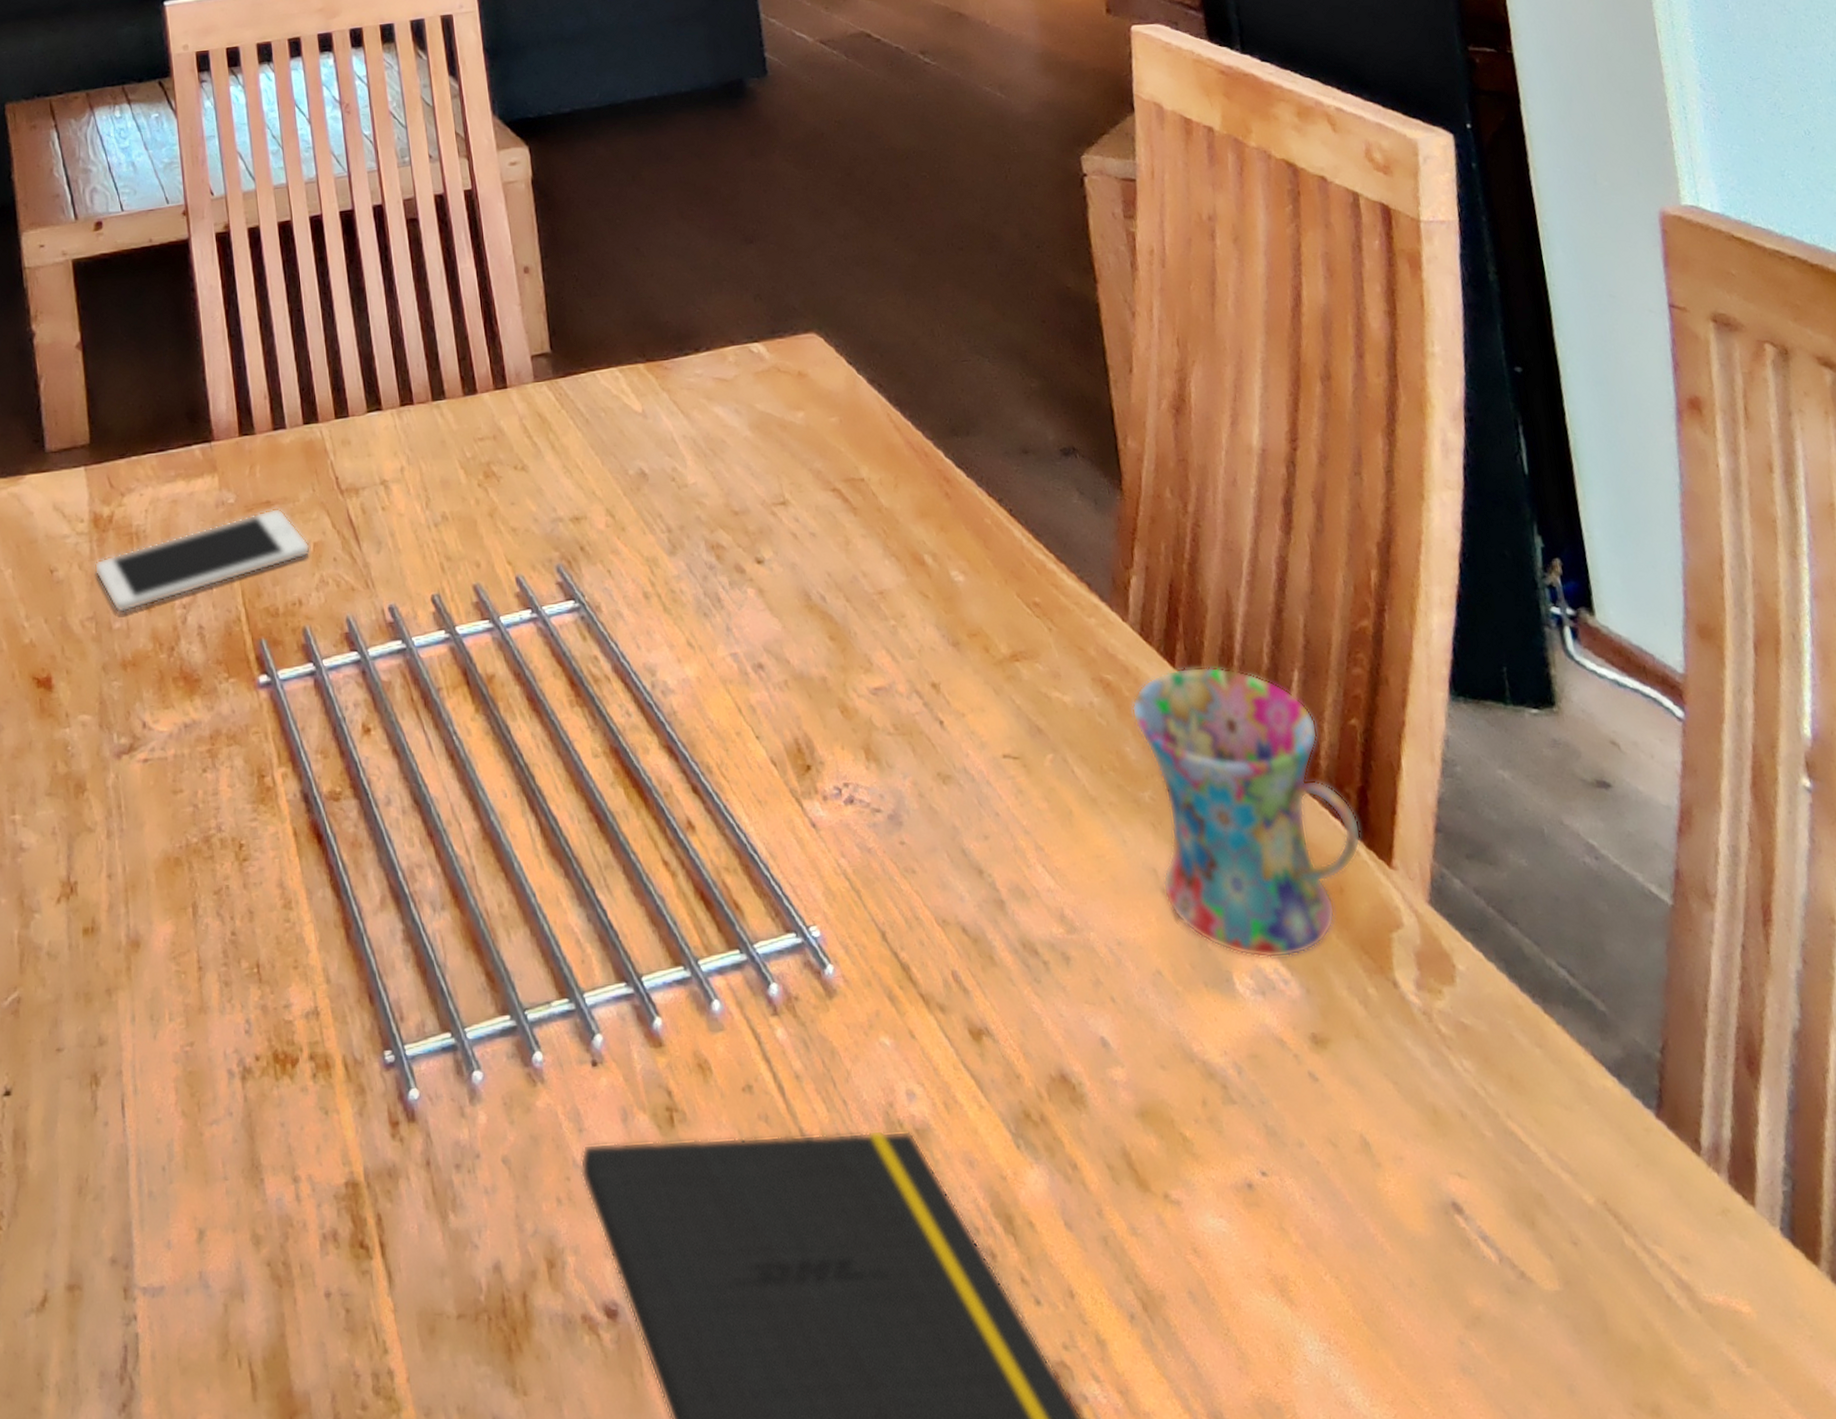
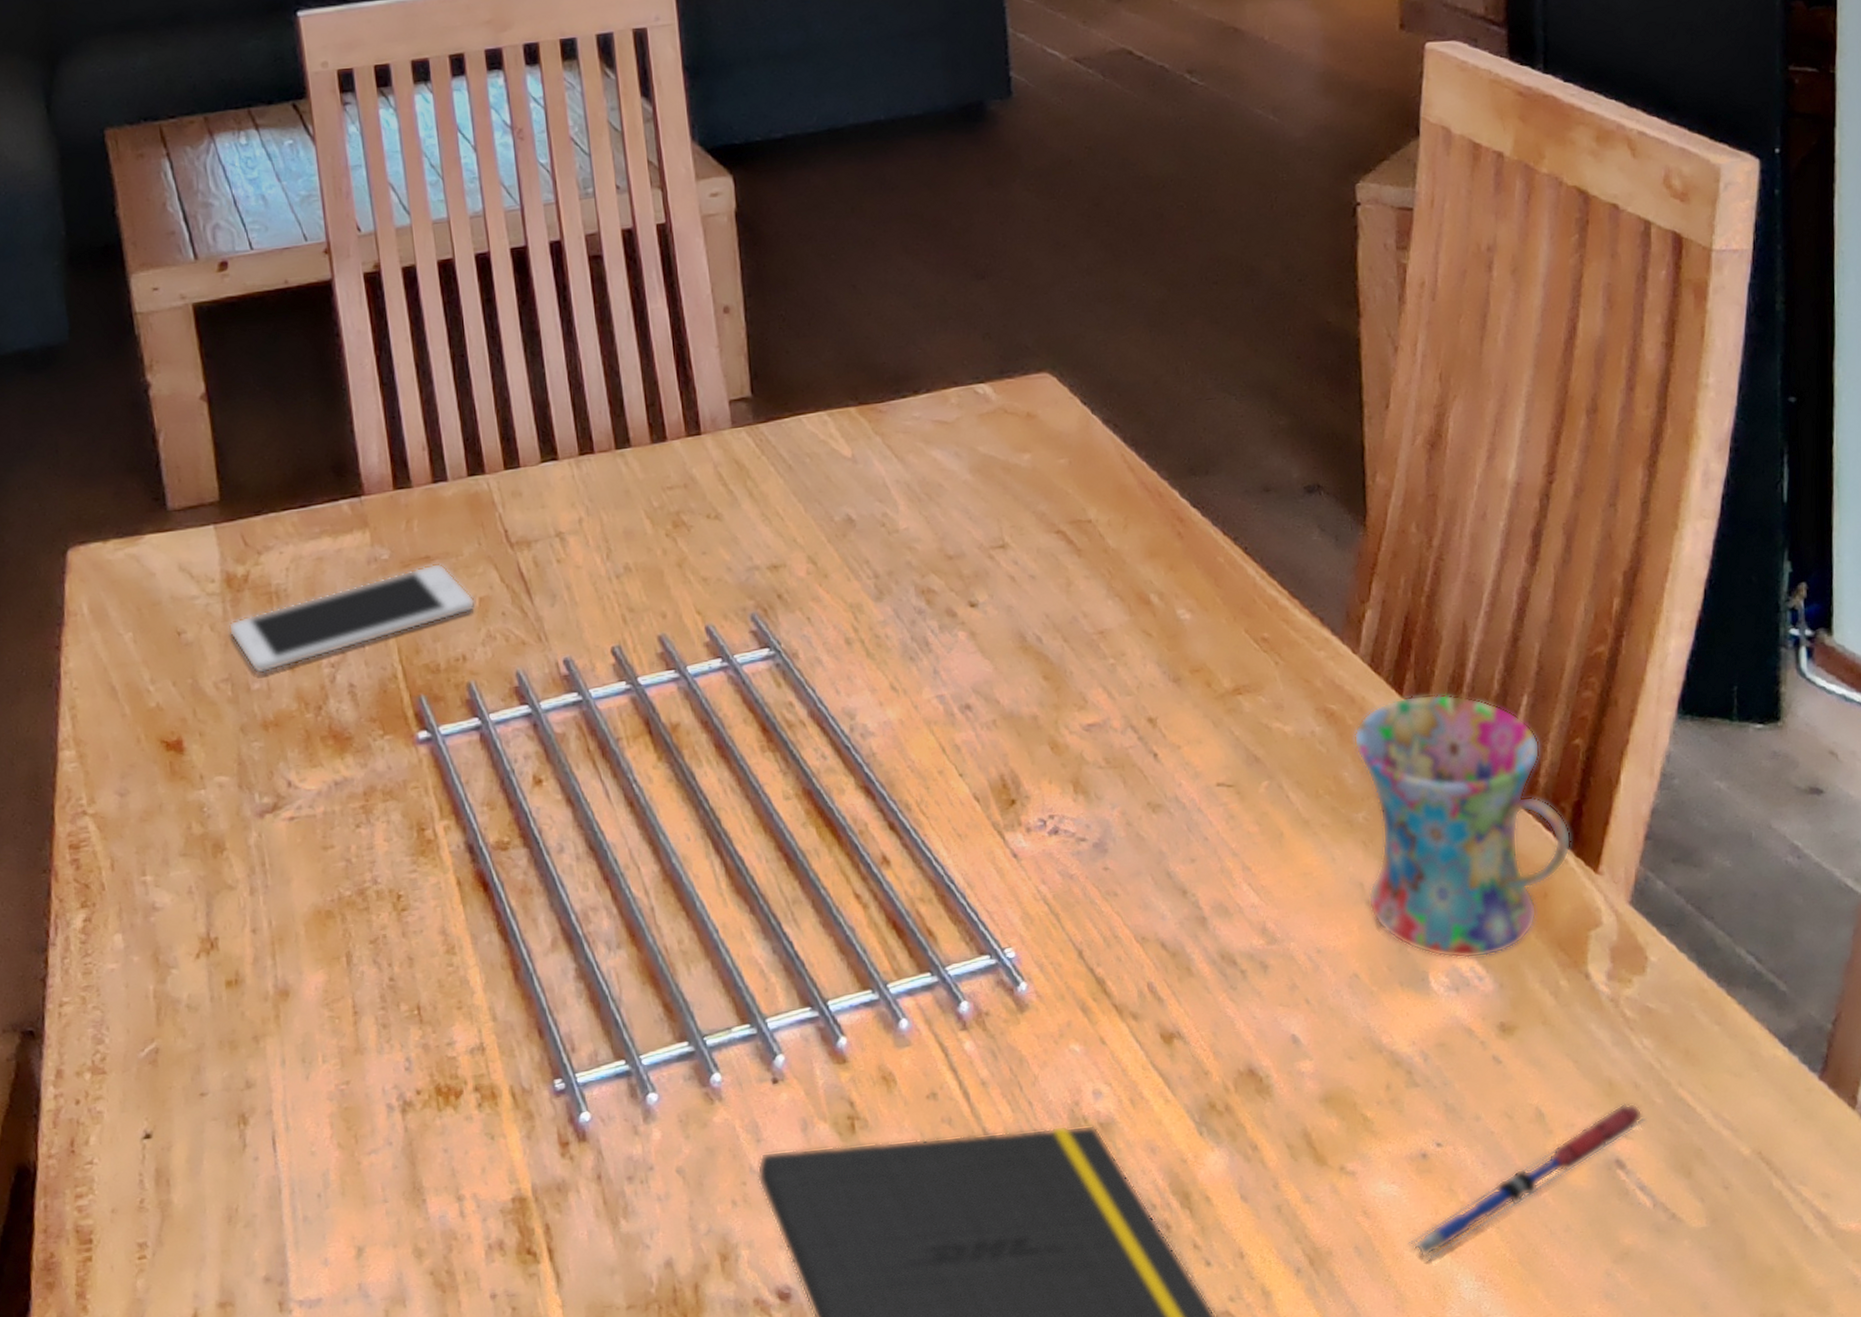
pen: none [1243,1134,1479,1314] -> present [1408,1102,1647,1261]

